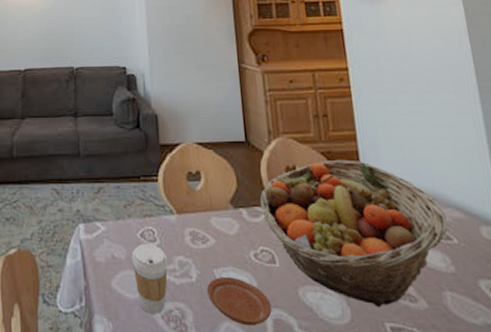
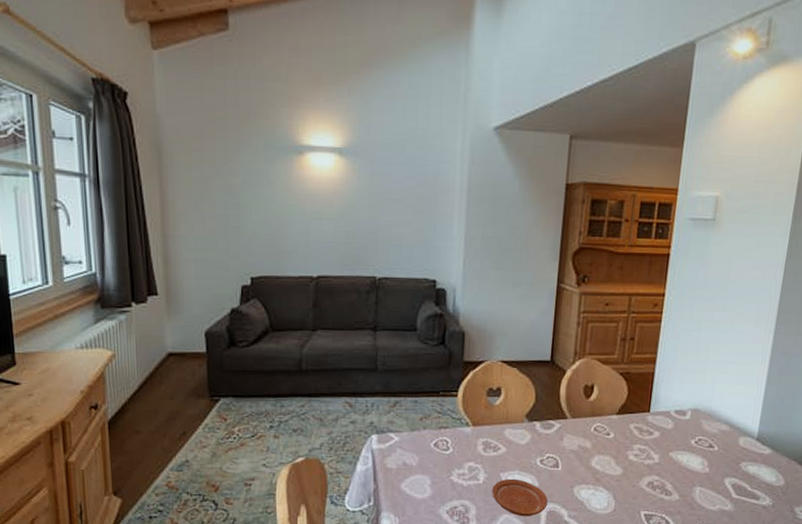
coffee cup: present [131,244,168,314] -> none [423,452,459,510]
fruit basket: present [259,159,448,308] -> none [554,379,715,500]

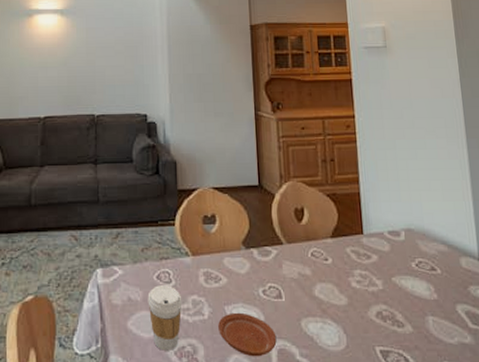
coffee cup: none [423,452,459,510] -> present [147,285,182,351]

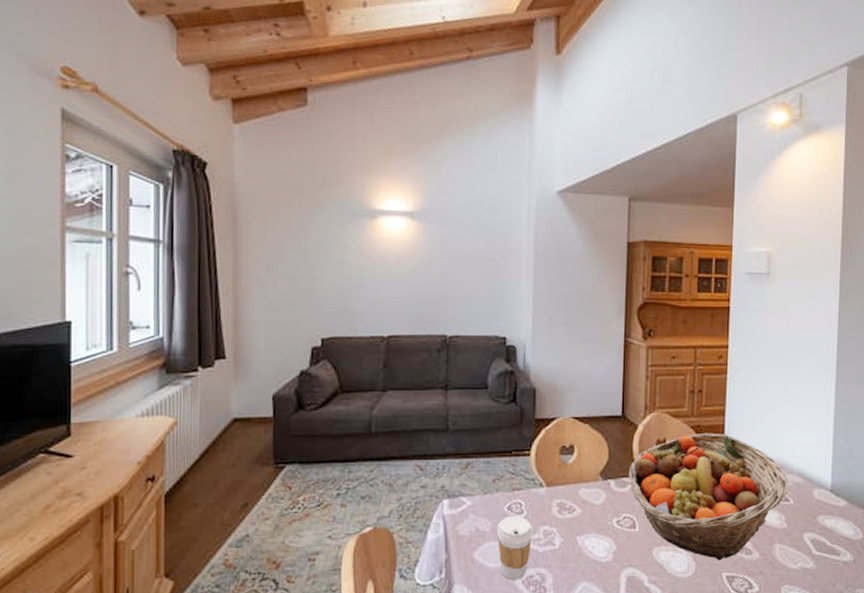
plate: present [218,312,277,357] -> none [569,542,627,584]
fruit basket: none [269,200,433,334] -> present [628,432,788,561]

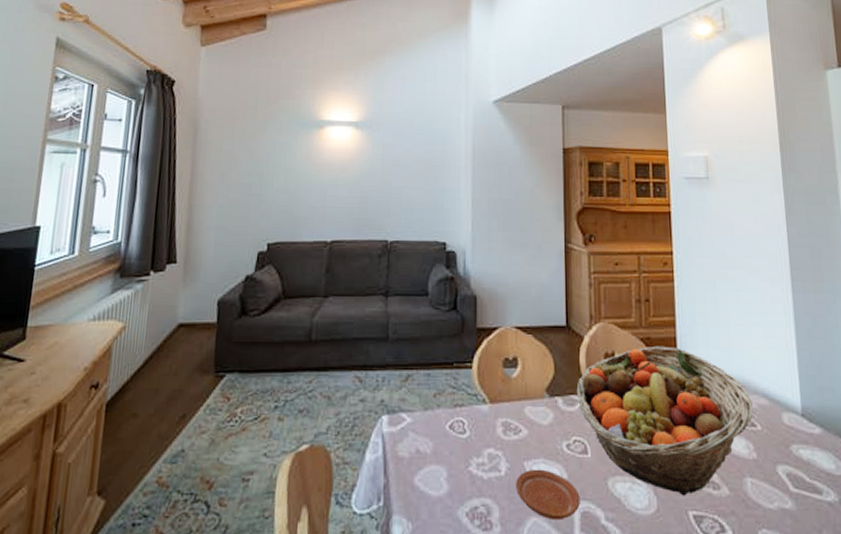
coffee cup: present [496,516,533,580] -> none [438,436,477,511]
plate: none [569,542,627,584] -> present [516,469,580,521]

